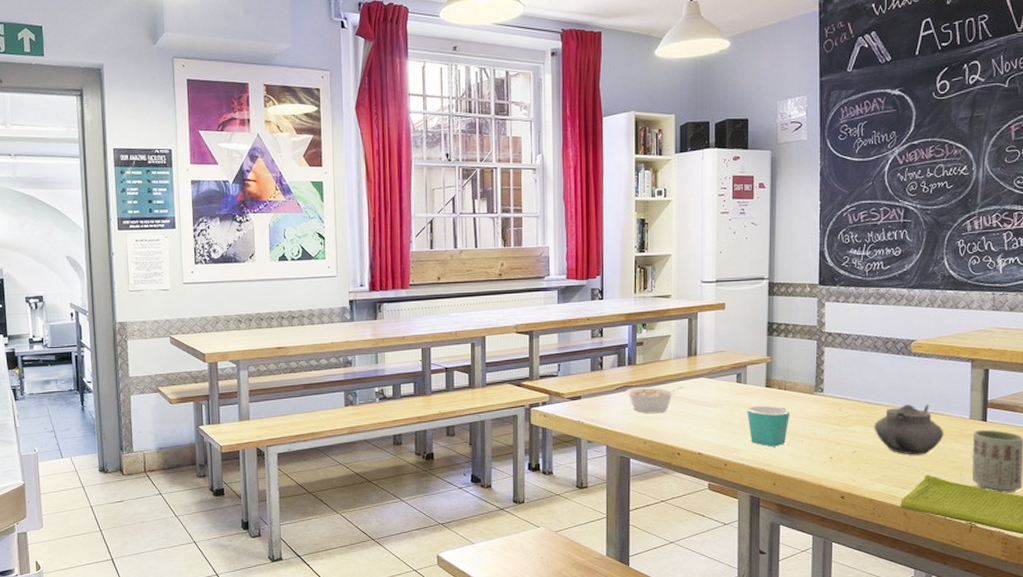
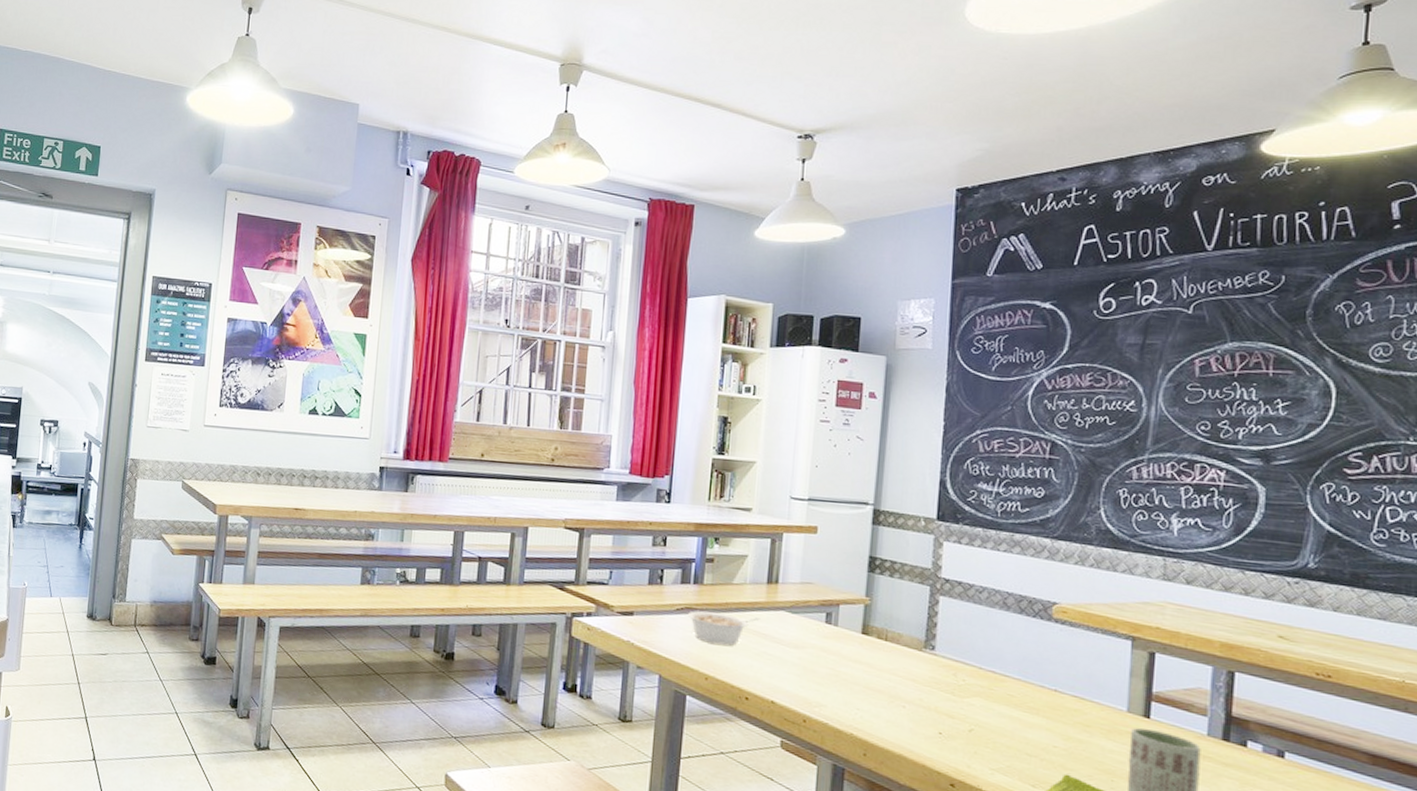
mug: present [747,406,789,447] -> none [835,654,890,709]
teapot: present [874,404,944,455] -> none [998,681,1092,748]

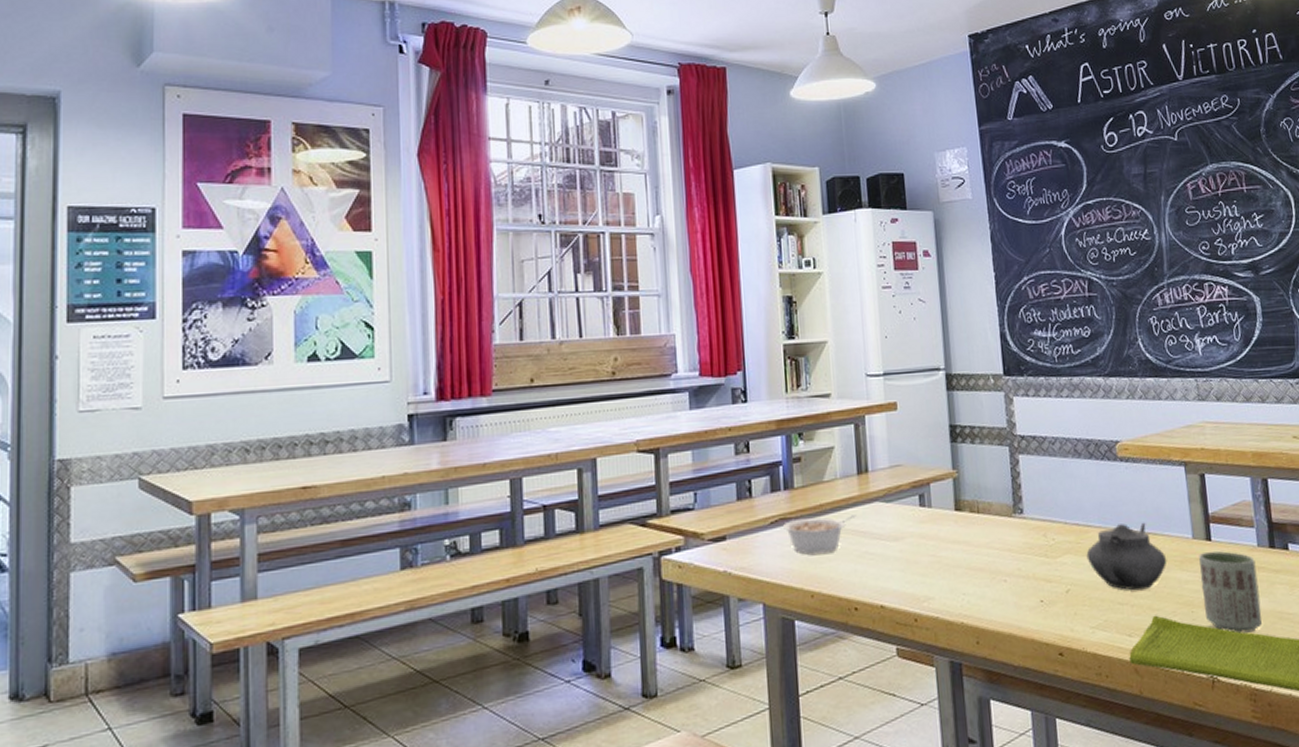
teapot: none [998,681,1092,748] -> present [1086,522,1167,591]

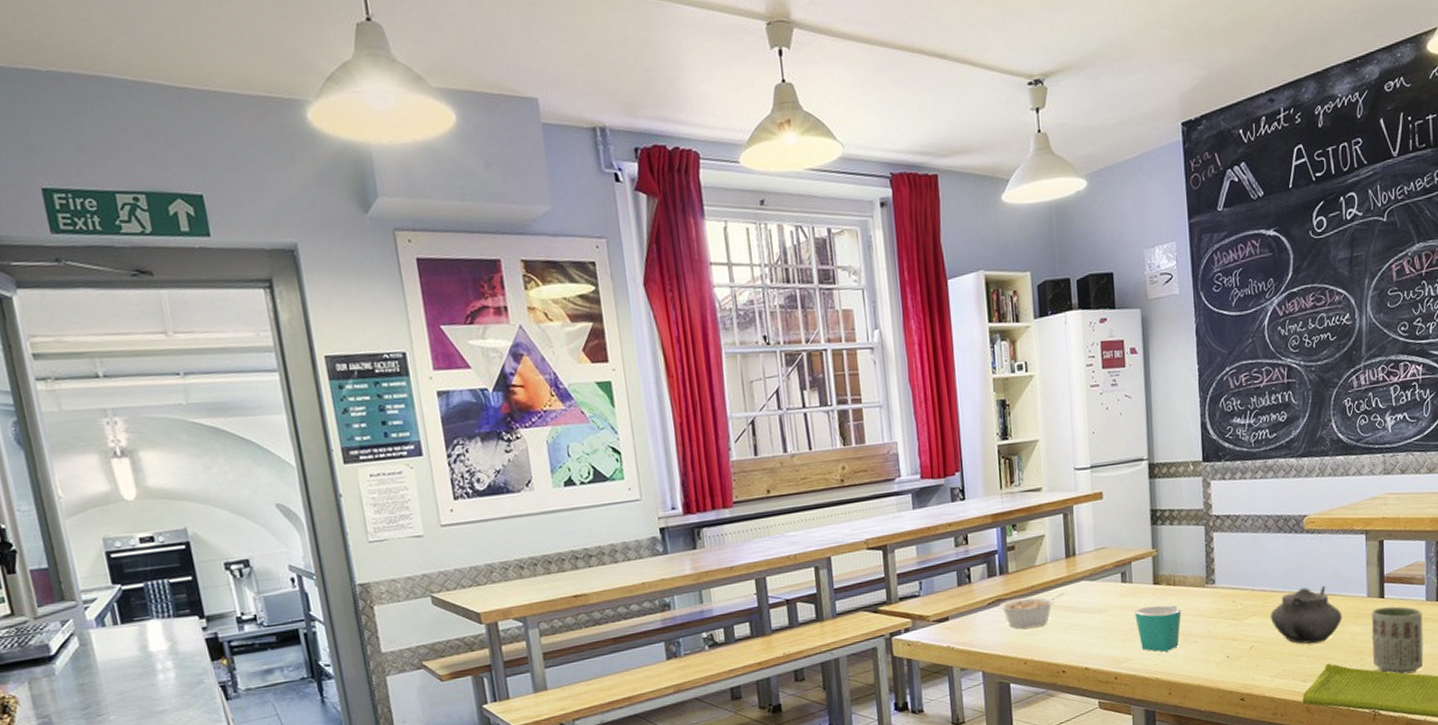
mug: none [935,535,987,591] -> present [1135,605,1181,652]

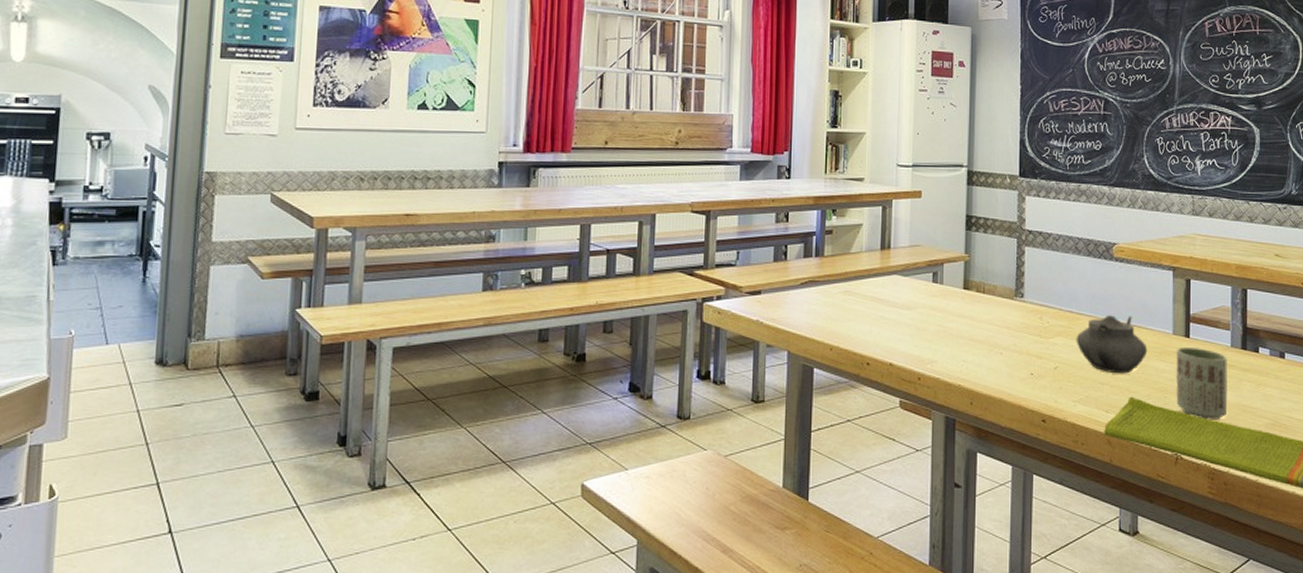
legume: present [998,593,1064,629] -> none [810,282,876,314]
mug: present [1135,605,1181,652] -> none [943,311,988,359]

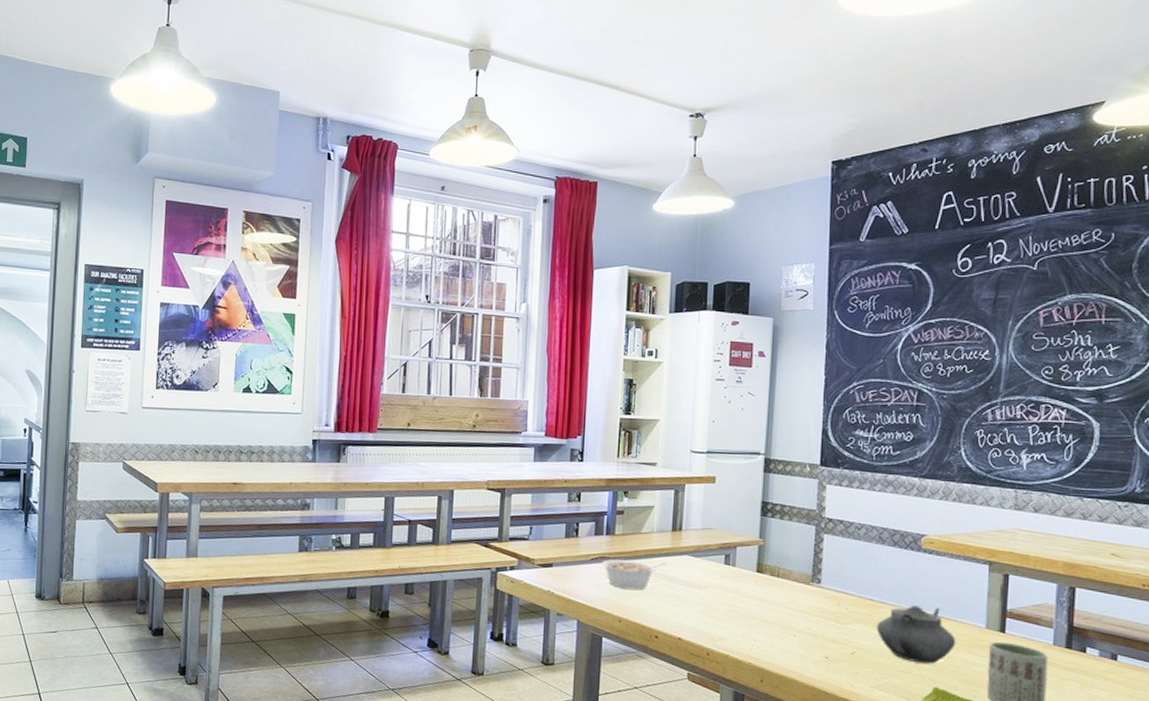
legume: none [810,282,876,314] -> present [601,559,667,589]

